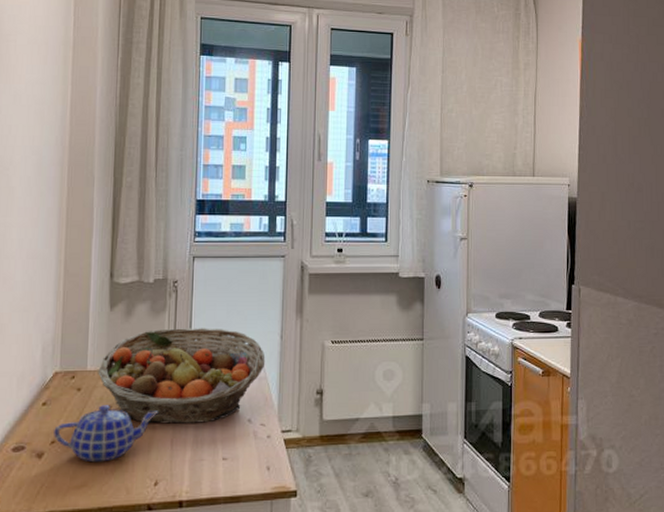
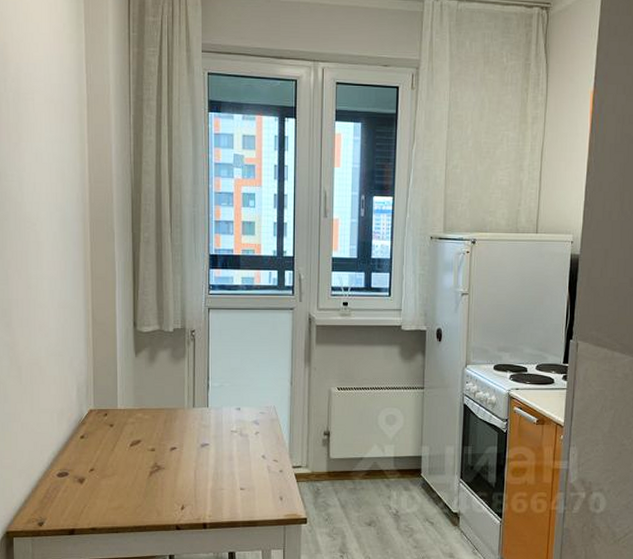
teapot: present [54,405,159,463] -> none [92,440,182,488]
fruit basket: present [98,328,266,425] -> none [127,373,277,459]

